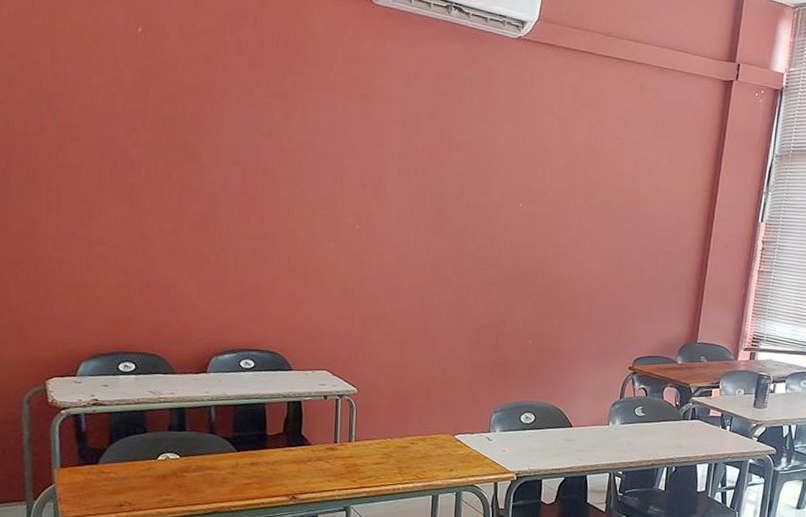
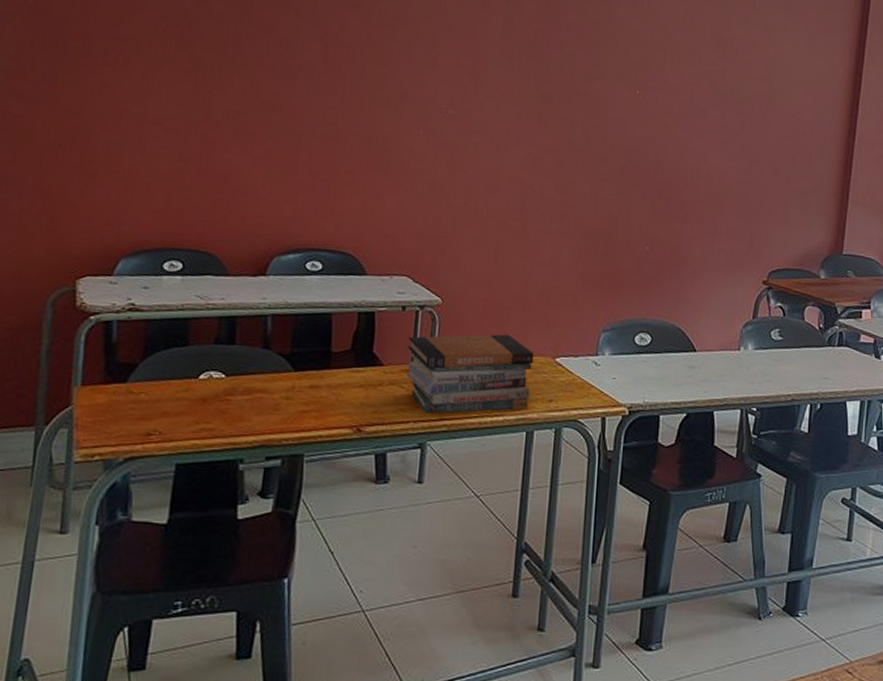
book stack: none [330,416,437,483] -> present [405,334,535,414]

